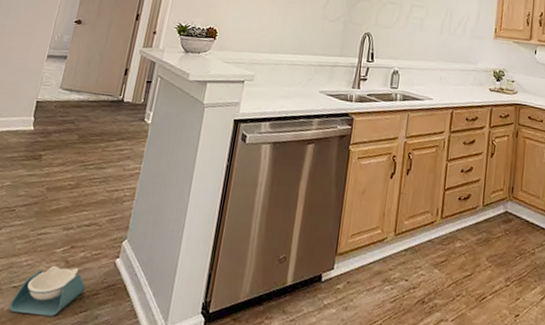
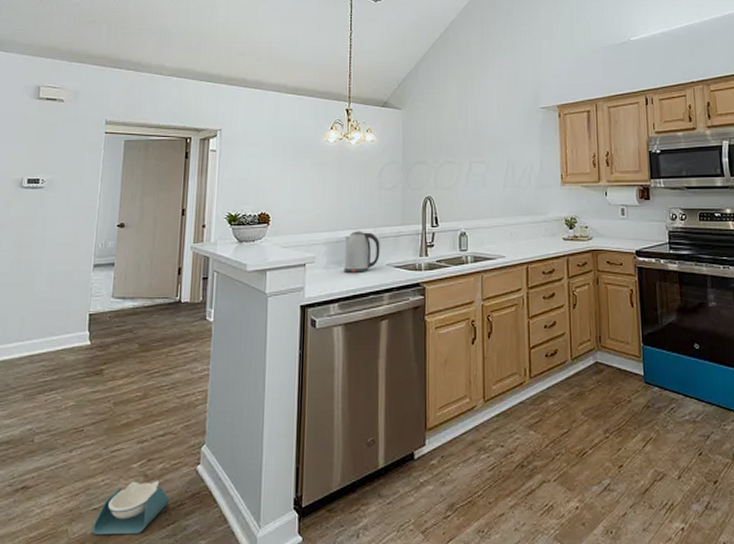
kettle: none [279,56,317,97] -> present [344,231,380,273]

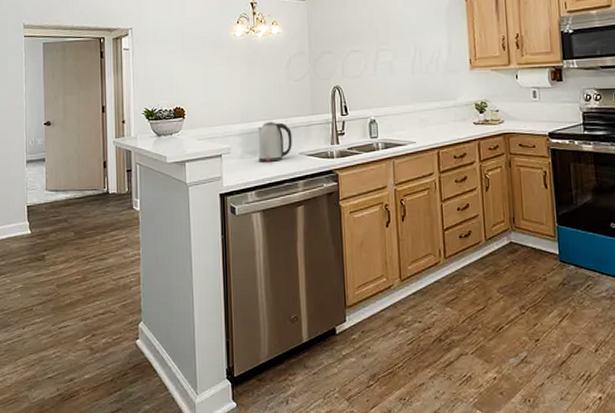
pet bowl: present [92,481,170,536] -> none [49,353,115,400]

